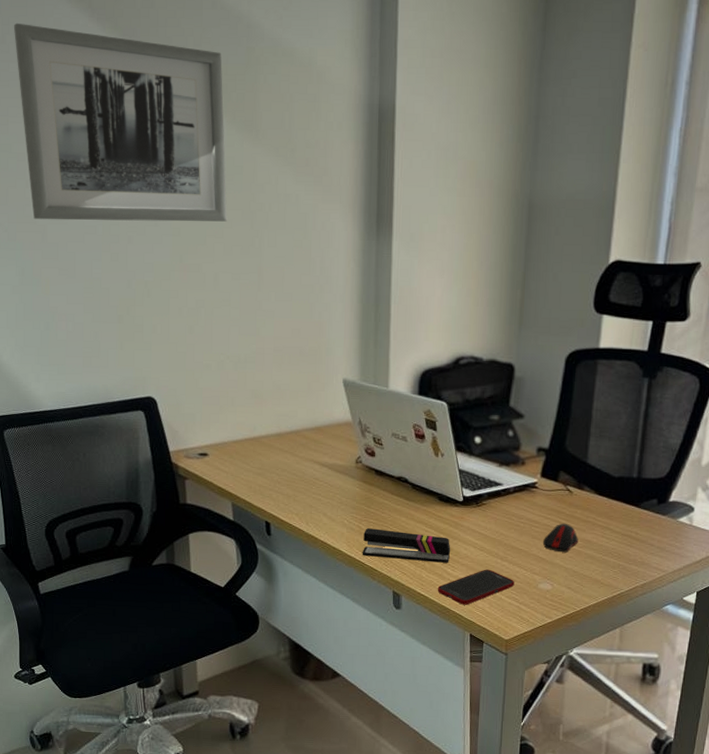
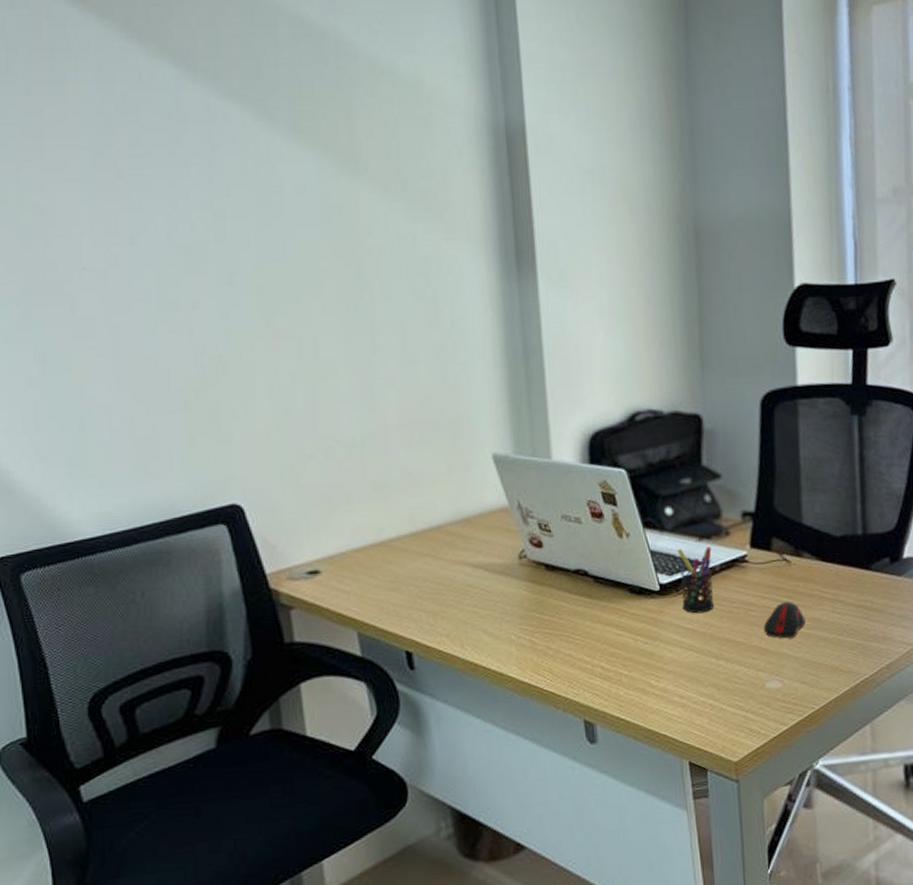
wall art: present [14,22,228,222] -> none [24,47,326,288]
stapler: present [362,528,451,563] -> none [538,639,652,679]
cell phone: present [437,569,515,605] -> none [640,673,737,725]
pen holder: none [479,470,509,523] -> present [677,547,715,614]

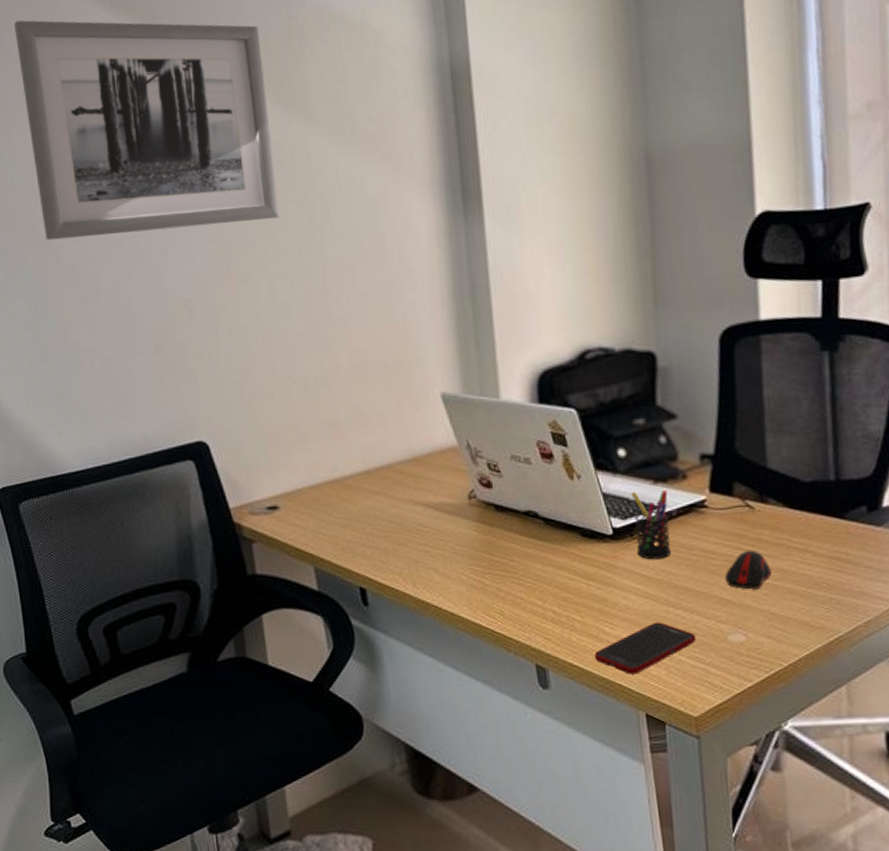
wall art: none [24,47,326,288] -> present [14,20,280,241]
cell phone: none [640,673,737,725] -> present [594,622,696,675]

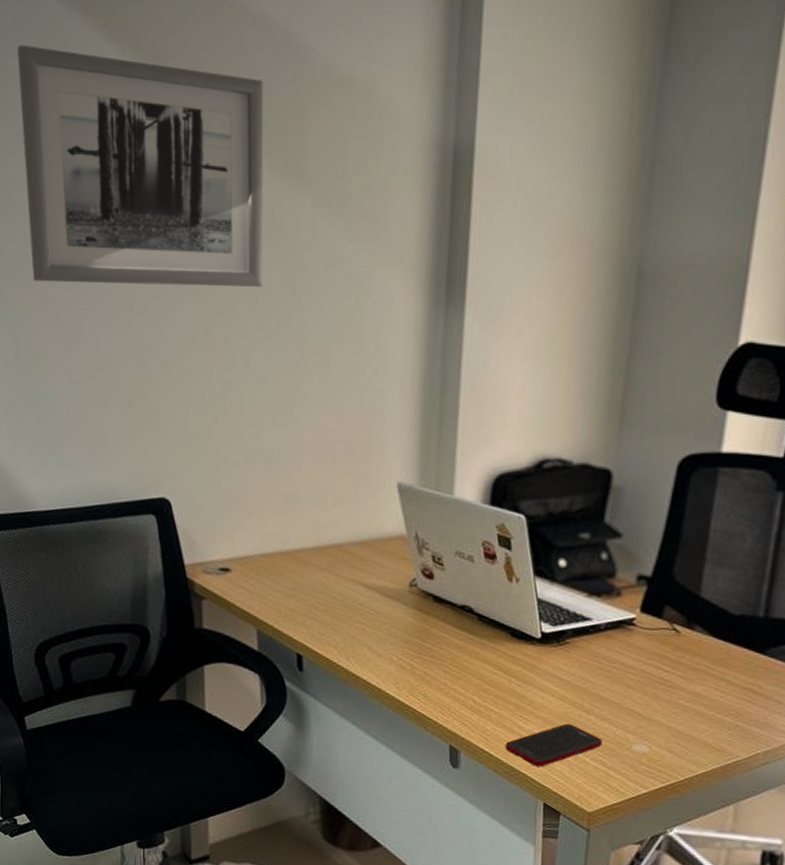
pen holder: present [631,490,672,560] -> none [560,601,600,668]
computer mouse: present [724,549,772,590] -> none [639,670,685,708]

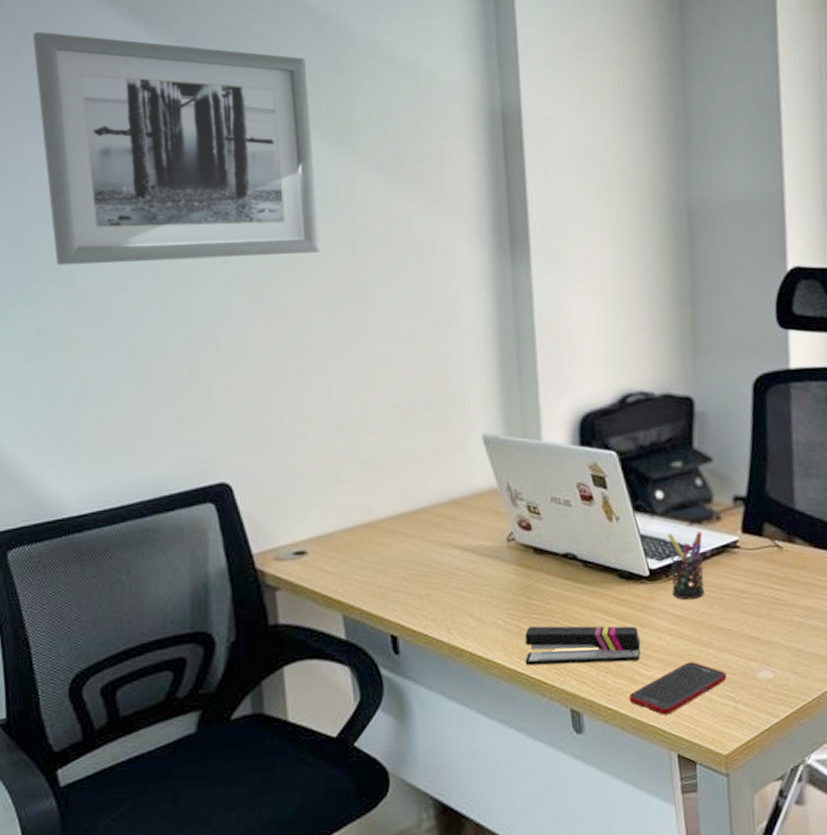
stapler: none [413,667,524,714] -> present [525,626,641,666]
pen holder: none [560,601,600,668] -> present [668,531,705,600]

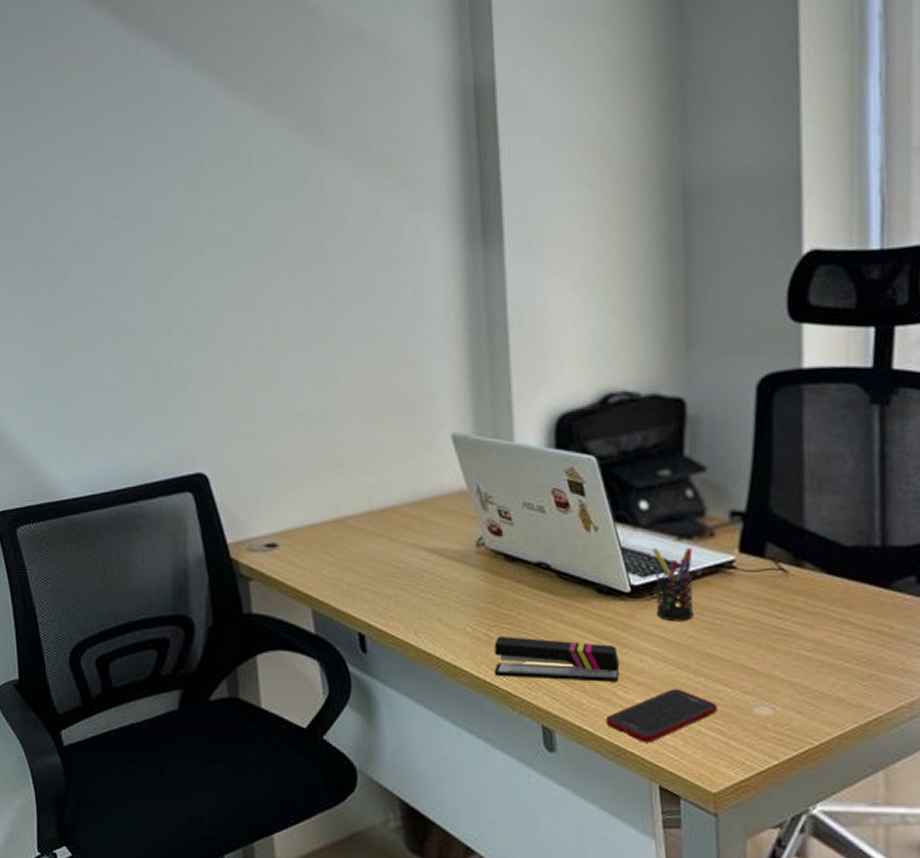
wall art: present [33,31,321,266] -> none [28,35,290,262]

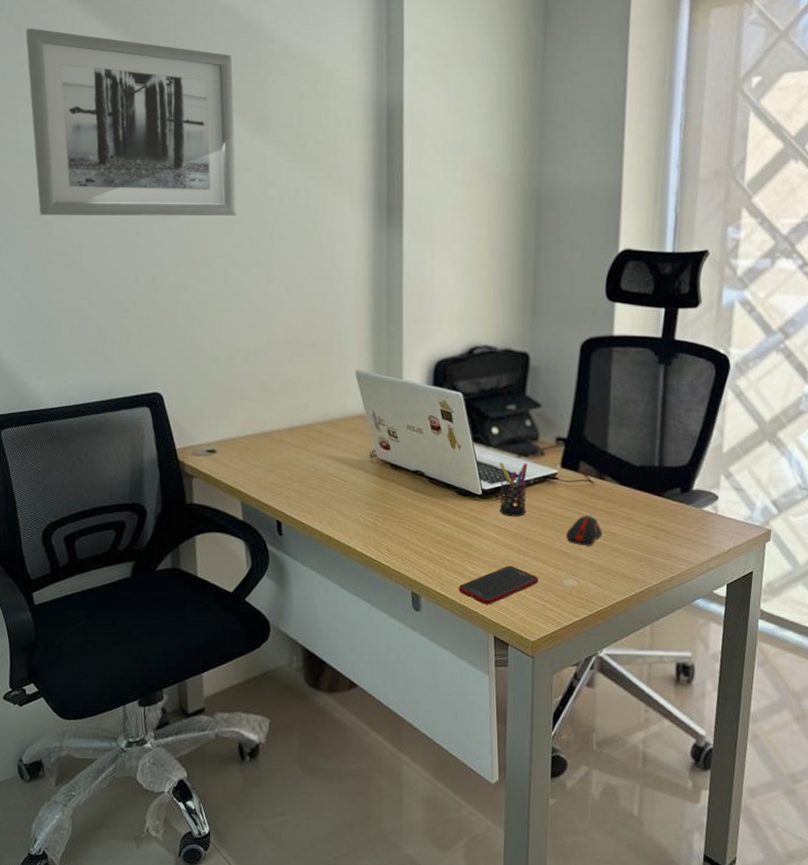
wall art: none [28,35,290,262] -> present [26,27,237,216]
stapler: present [494,636,620,682] -> none [378,525,471,560]
computer mouse: none [752,617,805,660] -> present [565,515,602,546]

